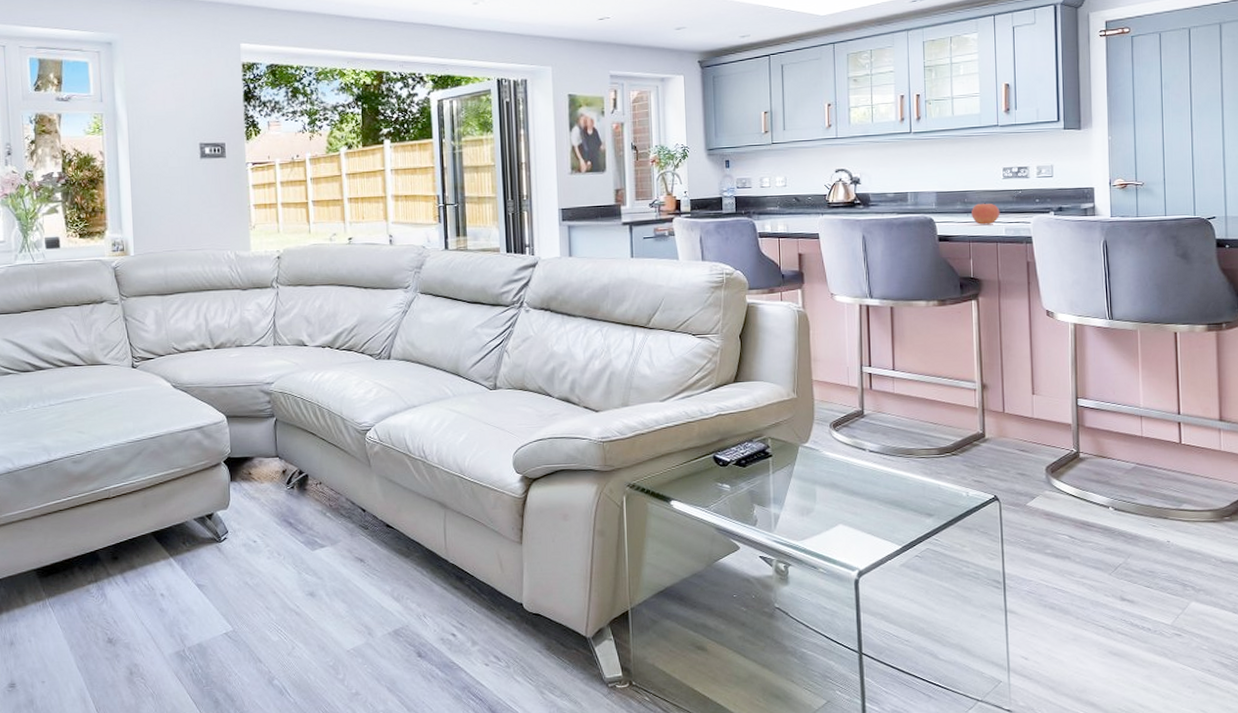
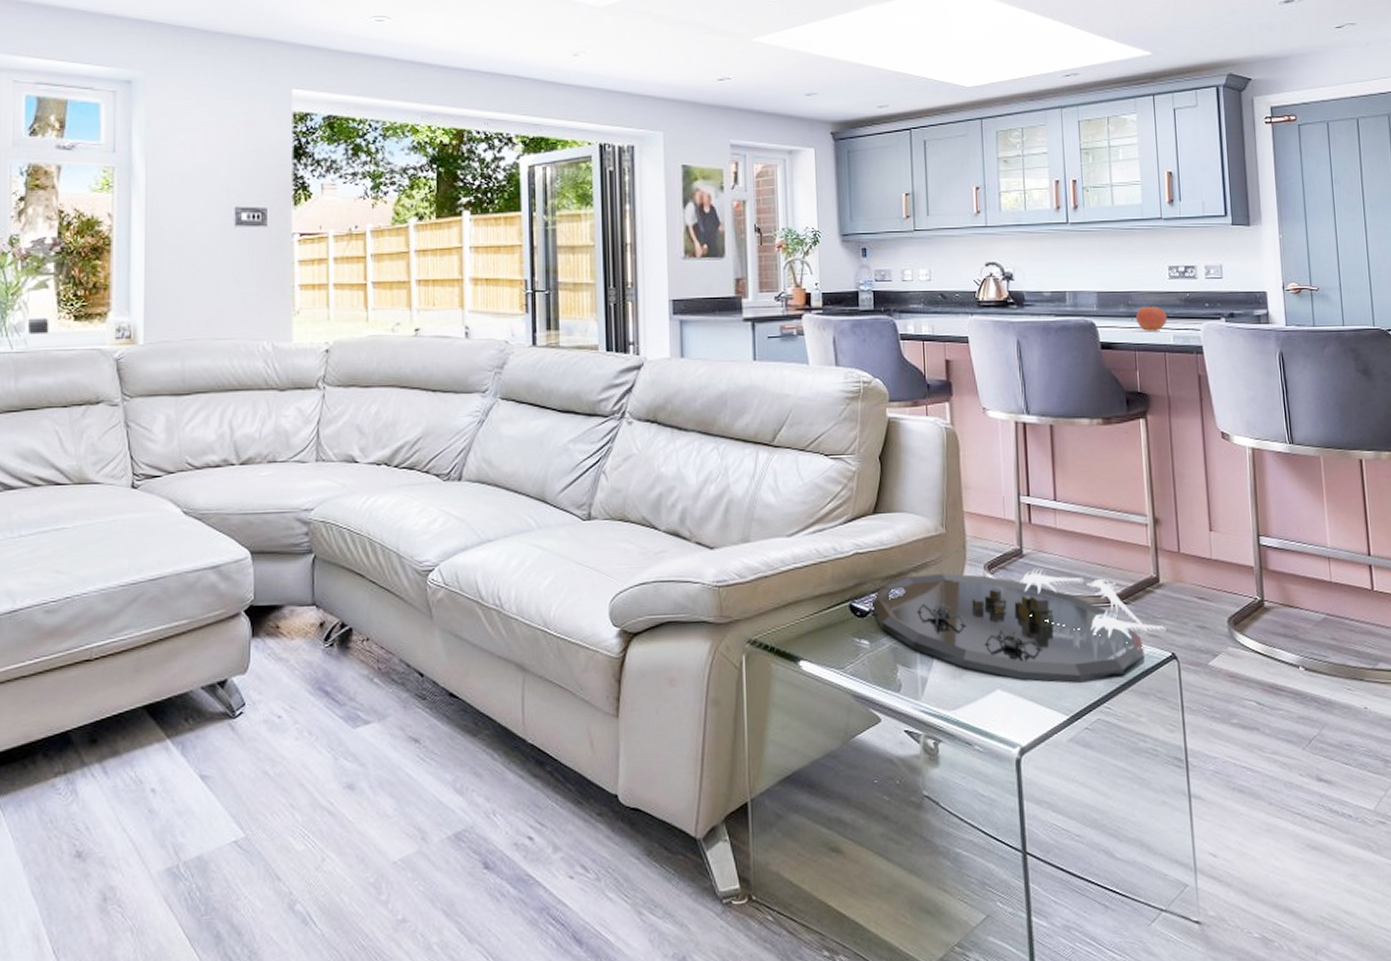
decorative tray: none [731,426,990,520] -> present [870,568,1167,684]

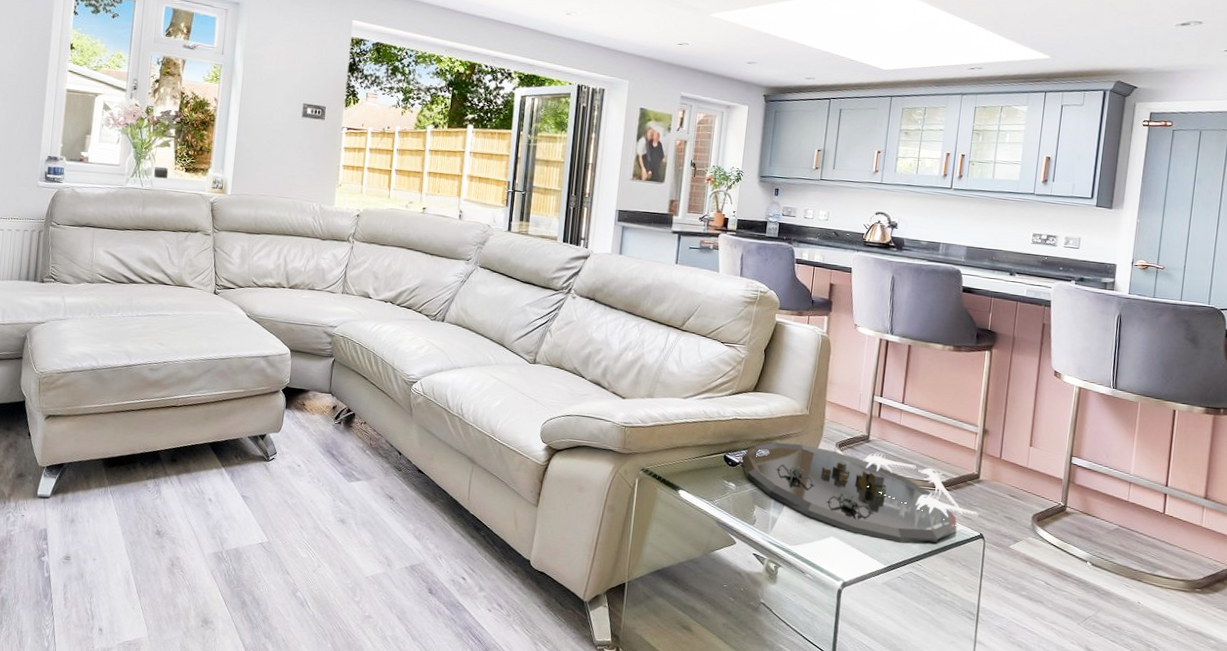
fruit: present [1136,306,1167,332] -> none [997,262,1025,284]

